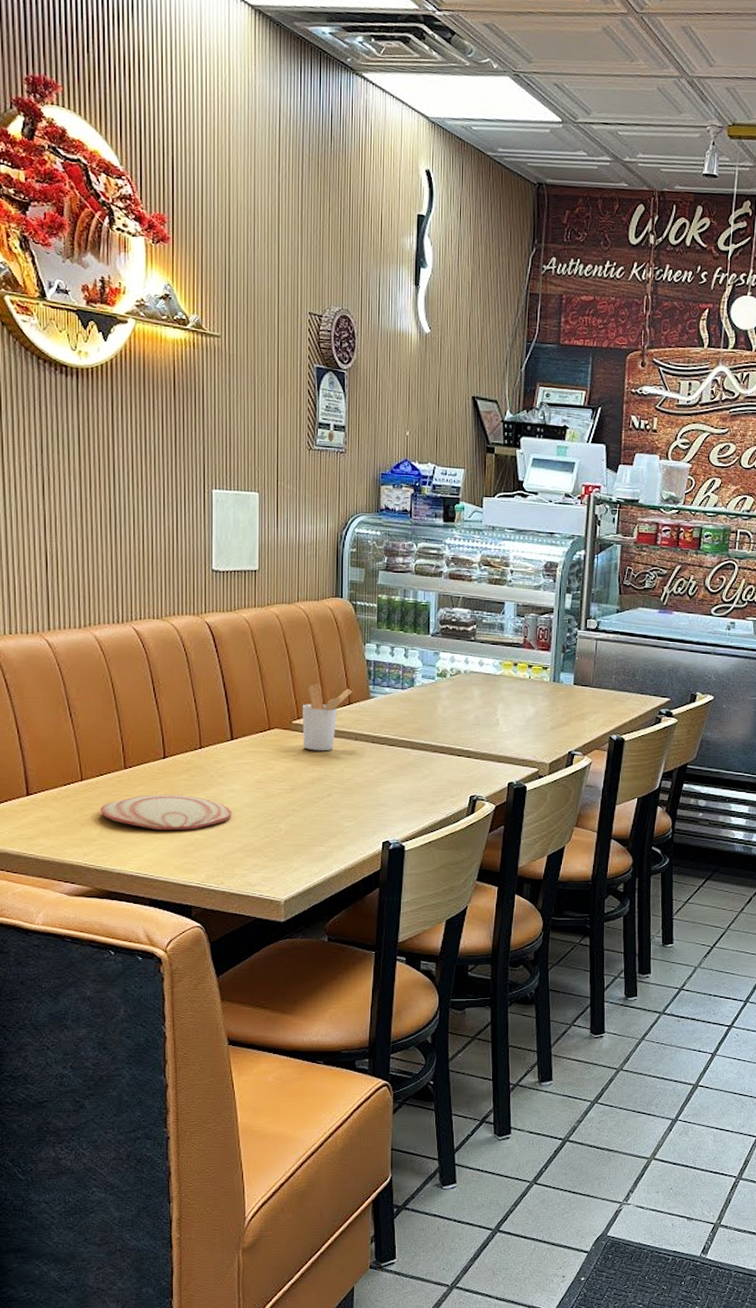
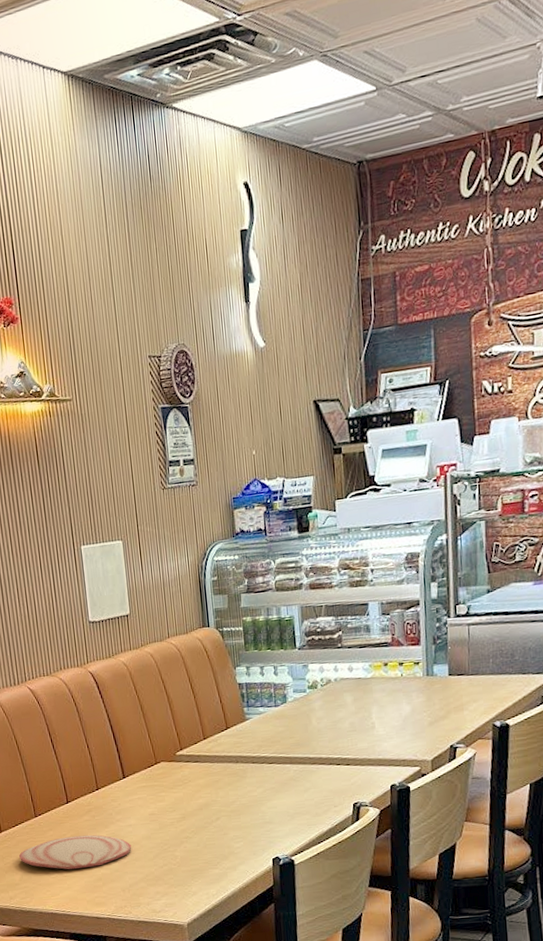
utensil holder: present [302,683,353,751] -> none [183,713,229,779]

